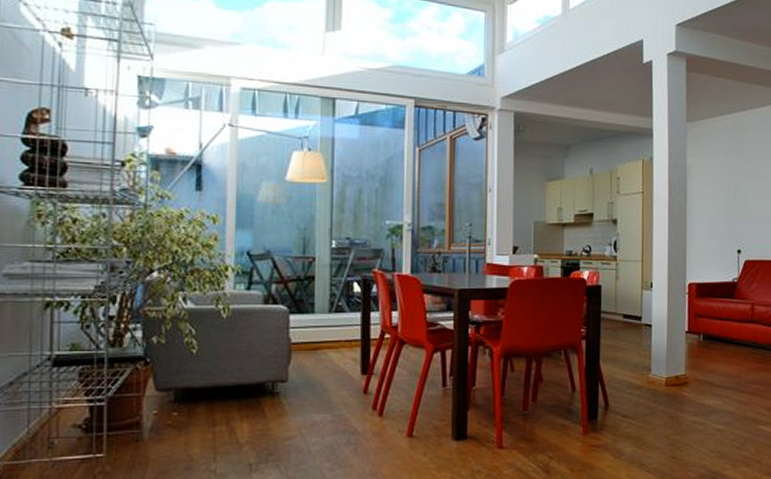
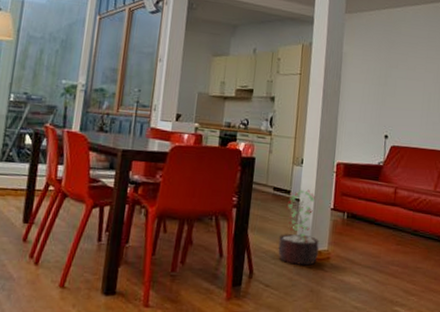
decorative plant: none [633,314,677,392] -> present [278,189,319,266]

